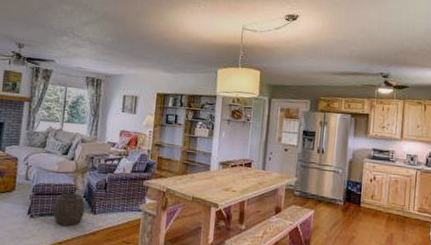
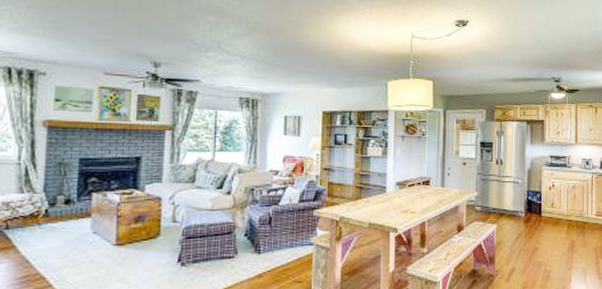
woven basket: present [53,193,85,227] -> none [209,232,247,272]

